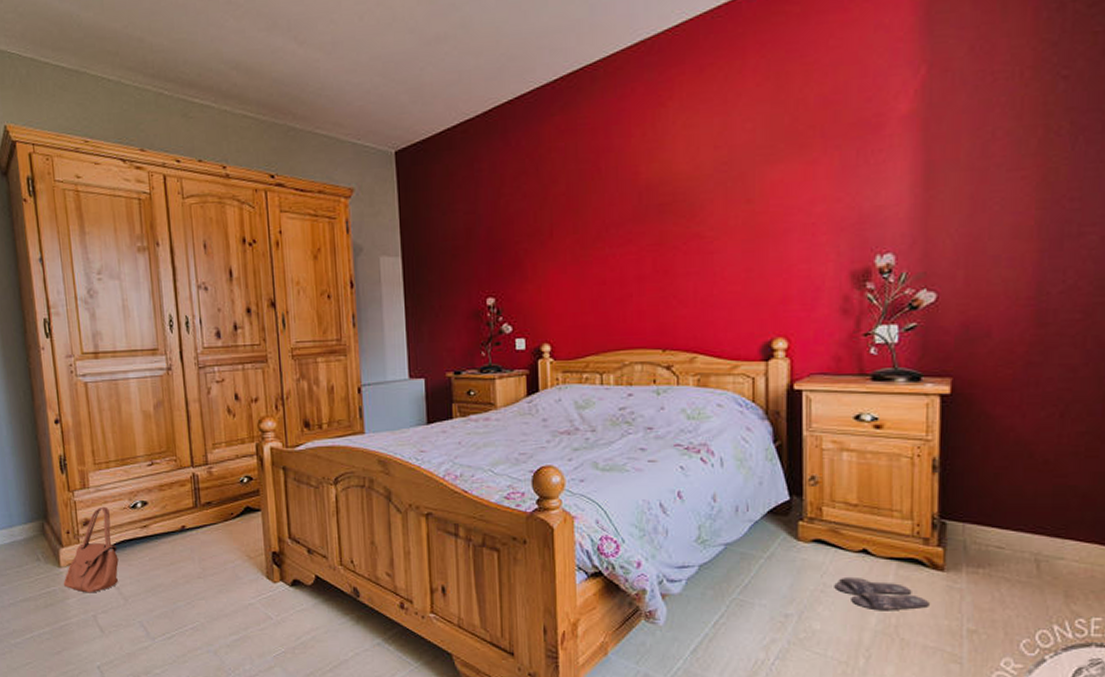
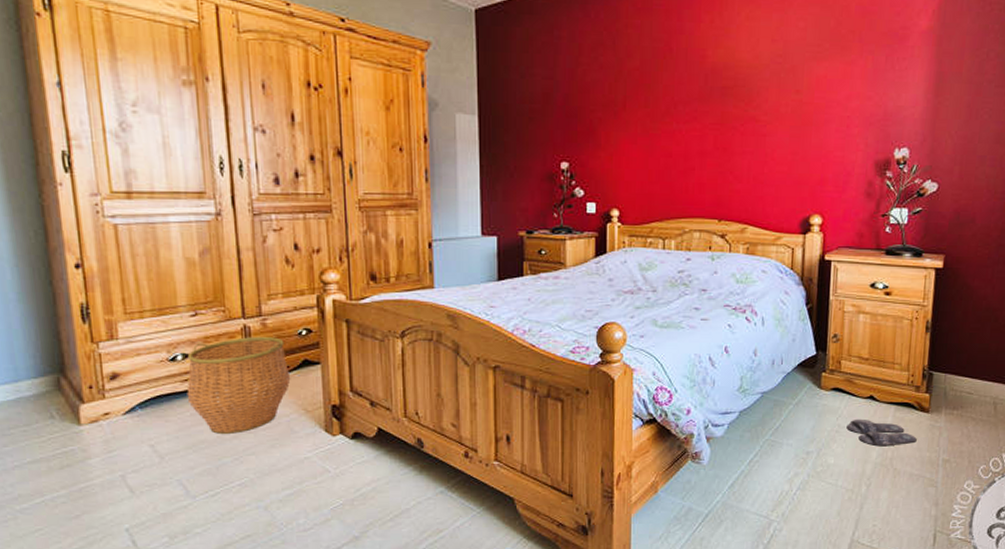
handbag: present [63,506,119,593] -> none [83,359,154,452]
basket: none [145,485,235,578] -> present [187,337,291,434]

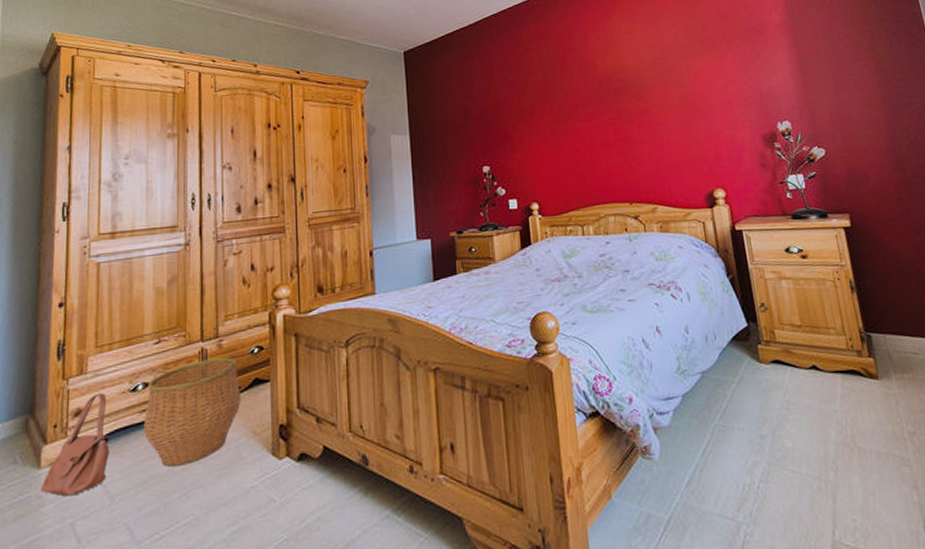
handbag: none [83,359,154,452] -> present [40,392,110,497]
slippers: present [846,418,917,447] -> none [796,392,874,423]

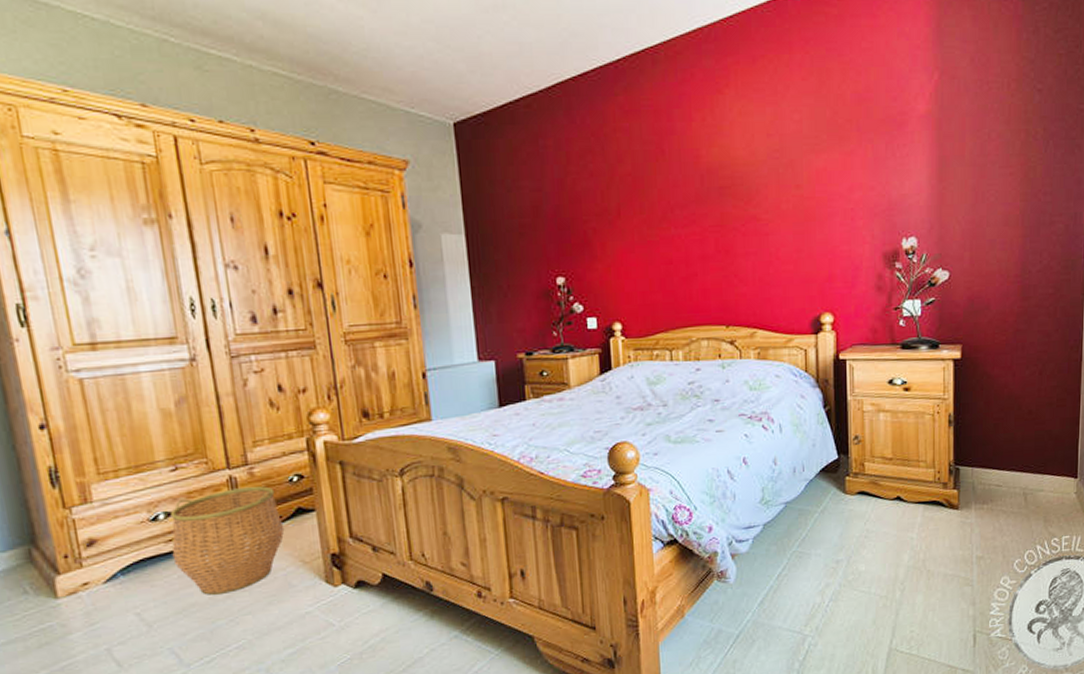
handbag: present [40,392,110,497] -> none [62,522,138,625]

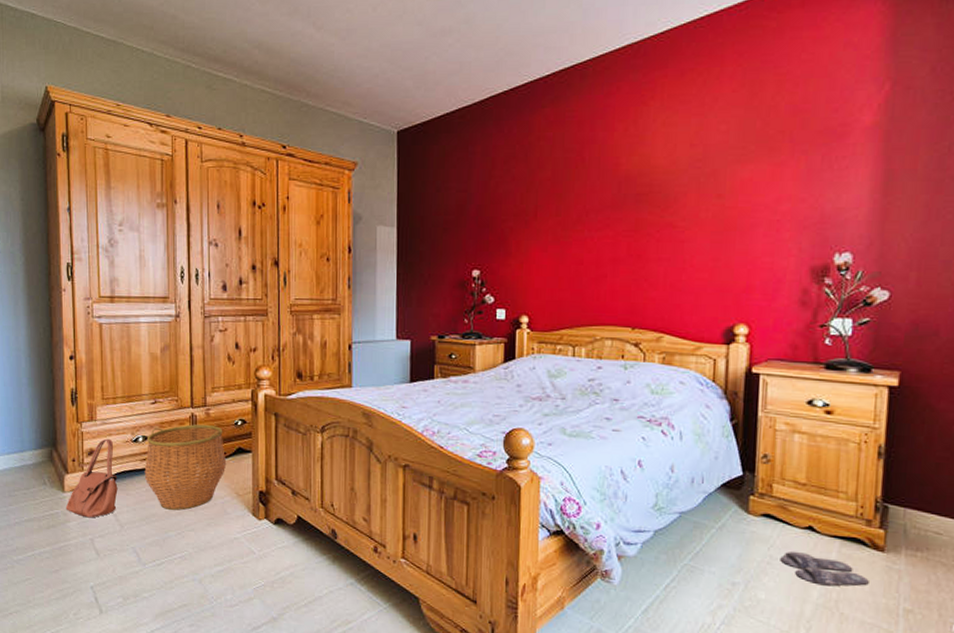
handbag: none [62,522,138,625] -> present [65,438,118,518]
slippers: none [875,521,948,549] -> present [780,551,869,587]

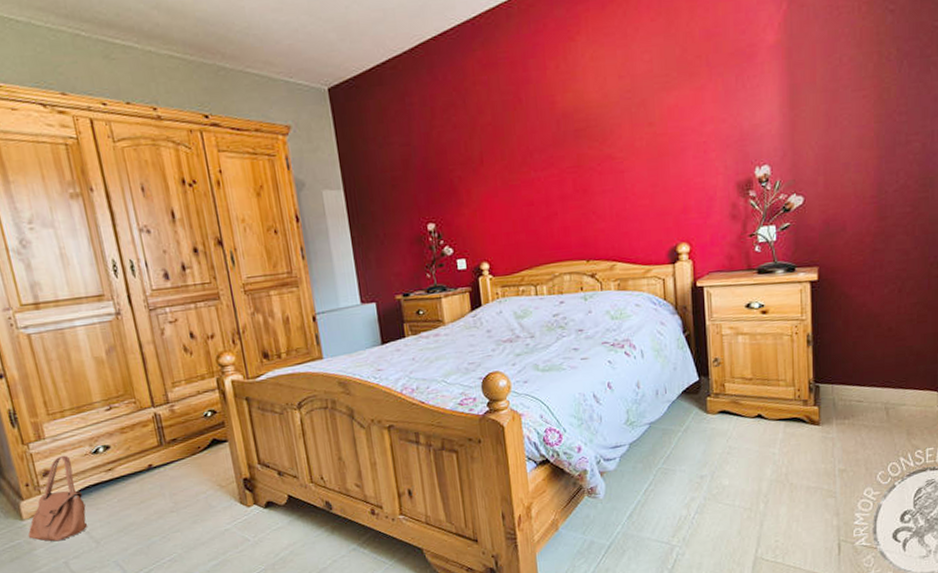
basket: present [144,424,227,510] -> none [108,421,203,516]
slippers: present [780,551,869,587] -> none [737,438,810,464]

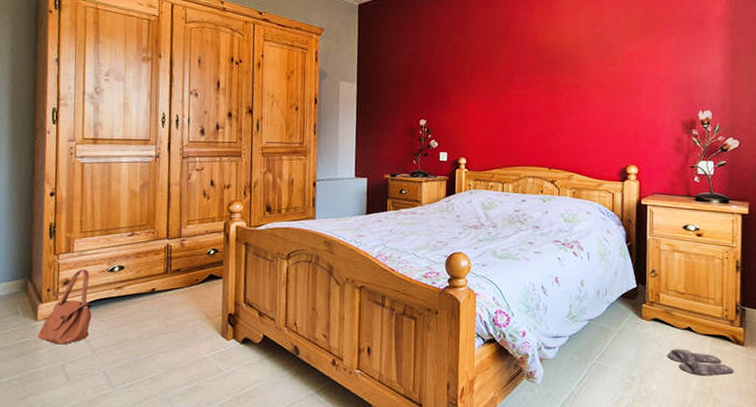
slippers: none [737,438,810,464] -> present [667,348,734,376]

